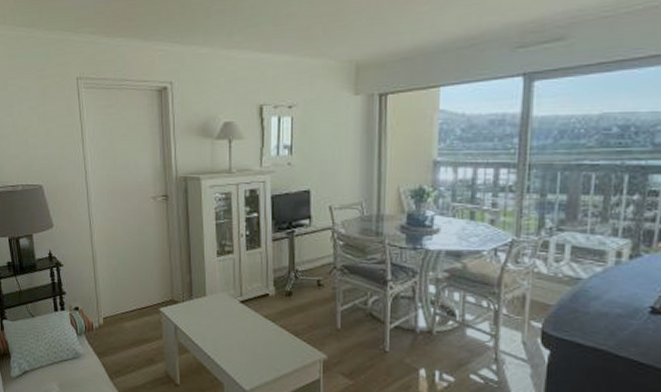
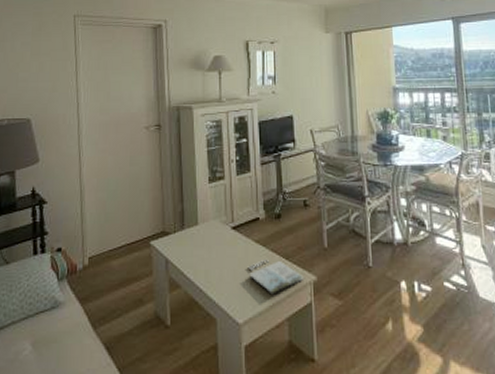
magazine: none [255,333,312,368] -> present [248,259,303,295]

